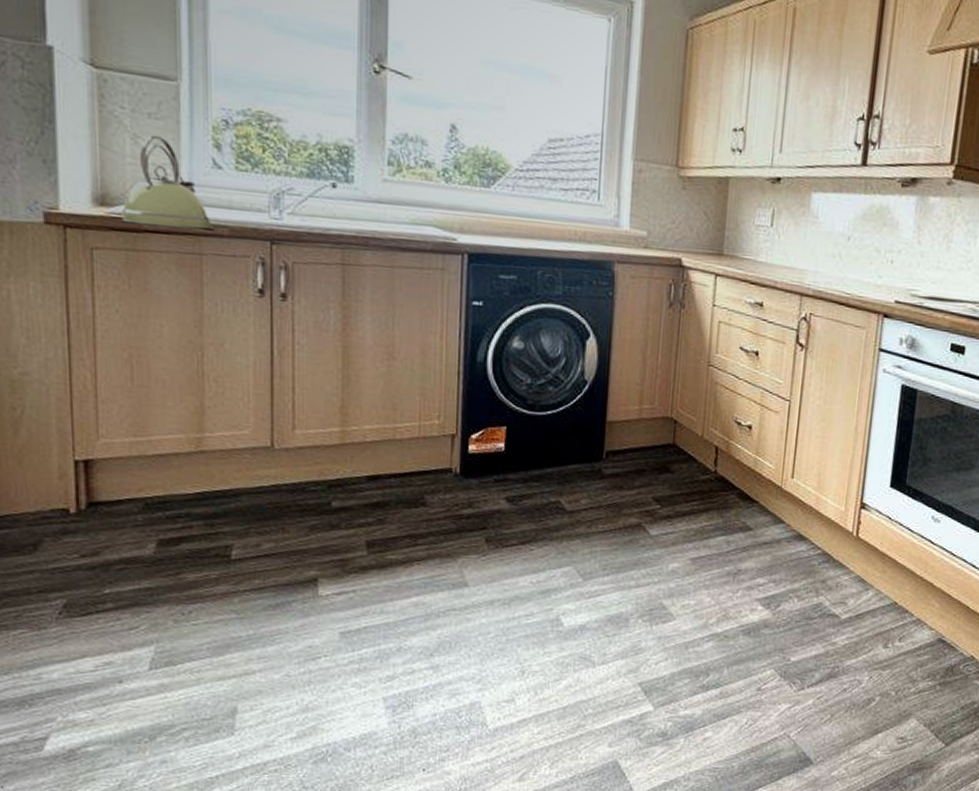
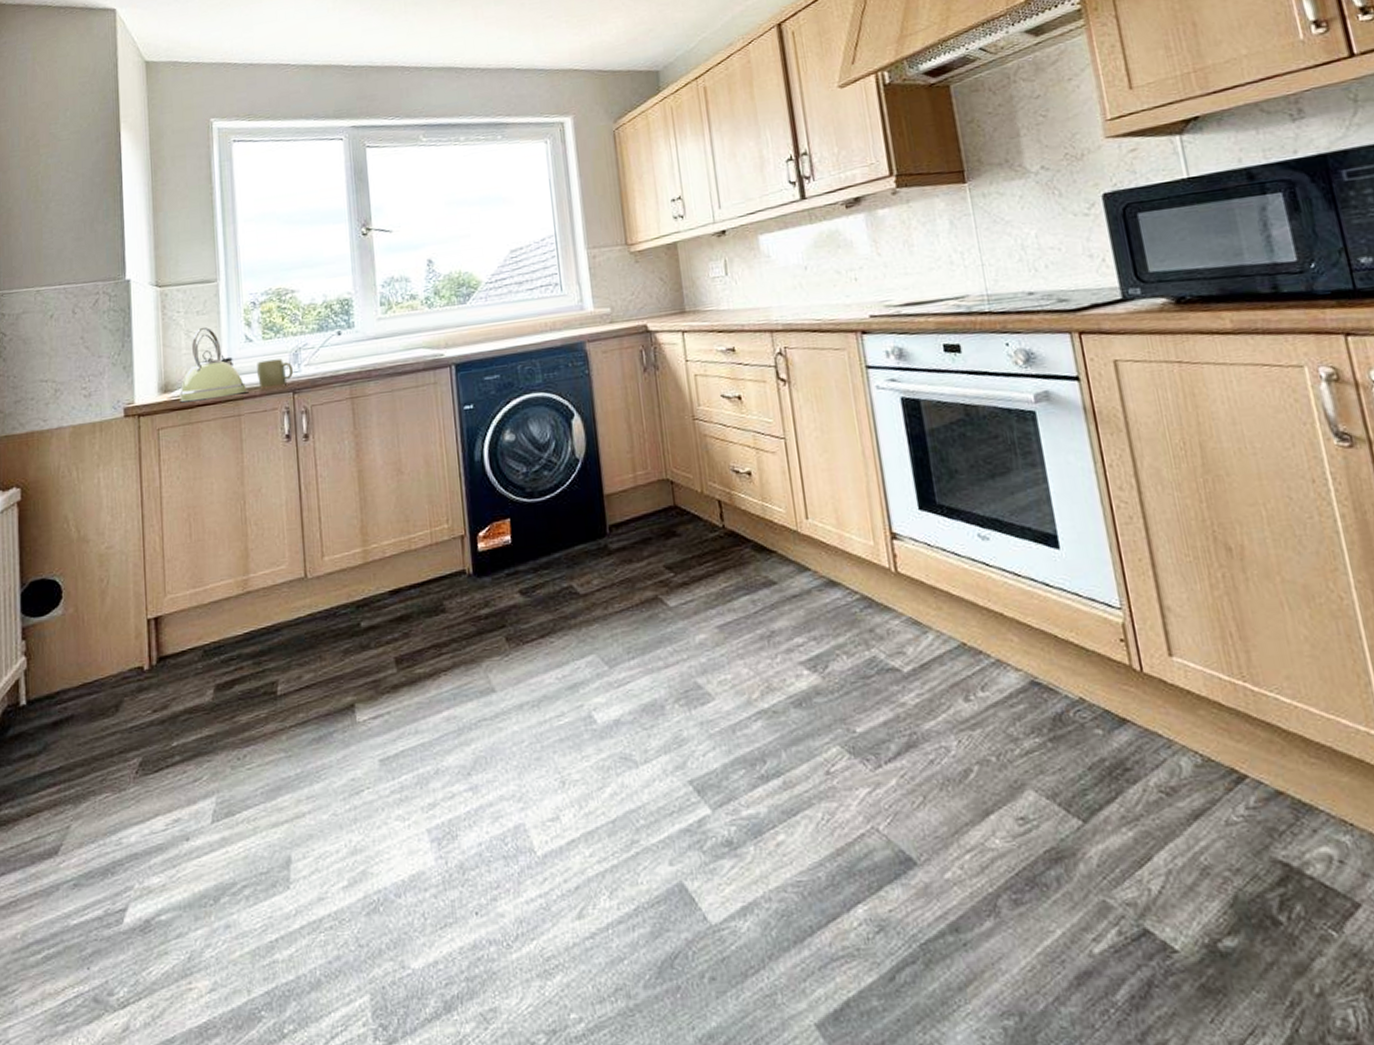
mug: none [225,195,274,232] -> present [256,358,294,389]

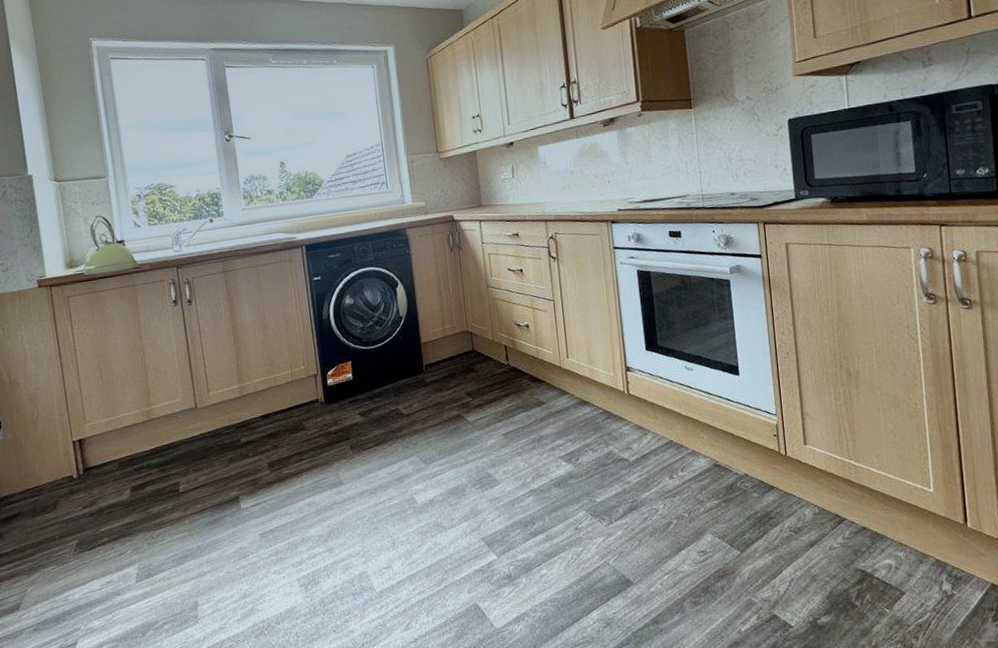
mug: present [256,358,294,389] -> none [145,241,176,265]

